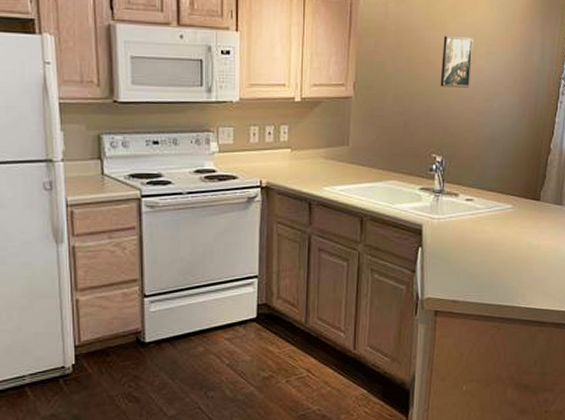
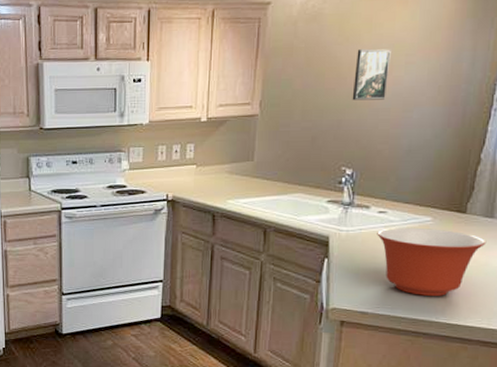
mixing bowl: none [465,214,557,282] -> present [377,227,487,296]

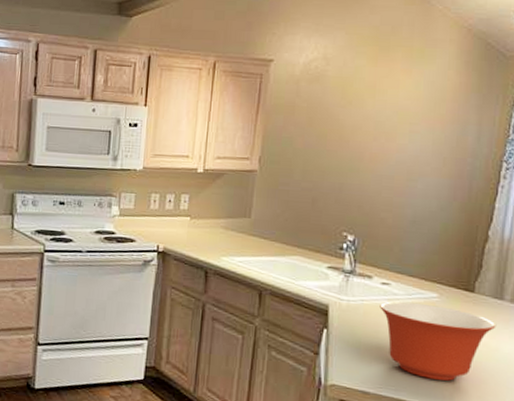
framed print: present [352,48,391,101] -> none [354,113,395,167]

